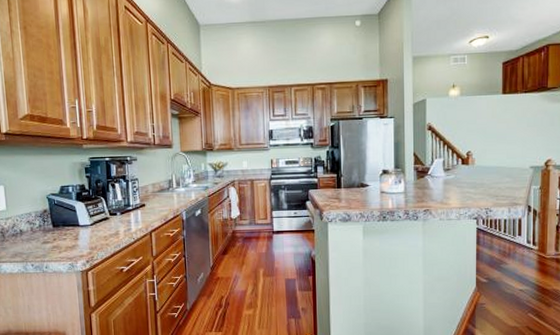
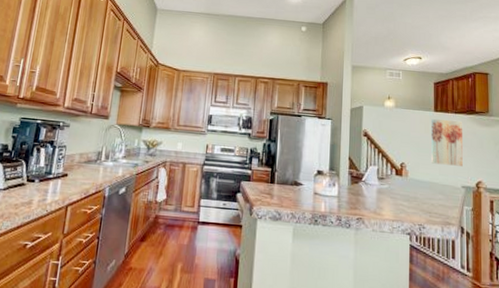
wall art: none [498,101,534,148] -> present [430,119,464,166]

